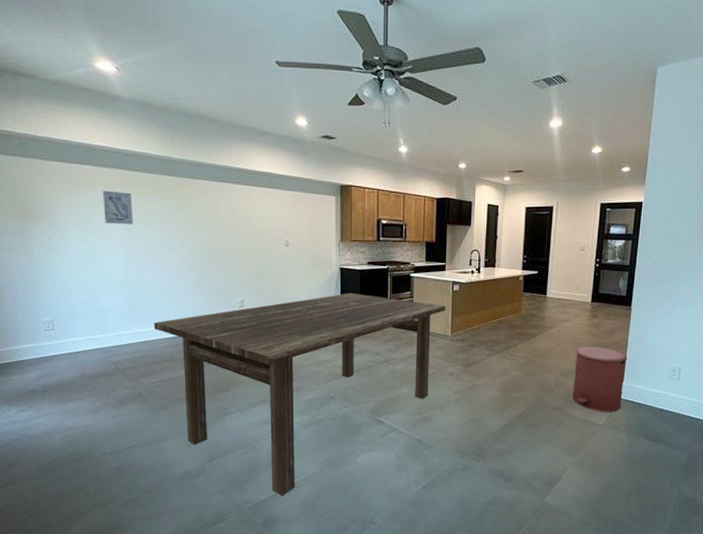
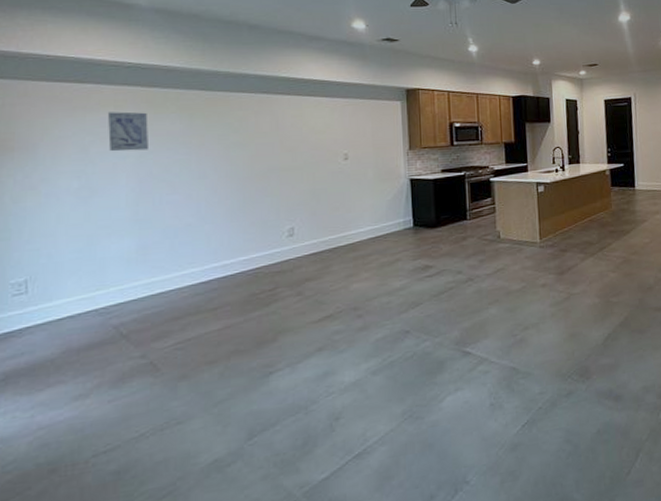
dining table: present [154,293,446,496] -> none [173,205,532,469]

